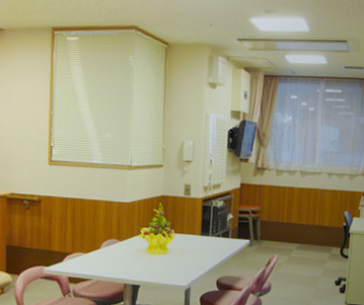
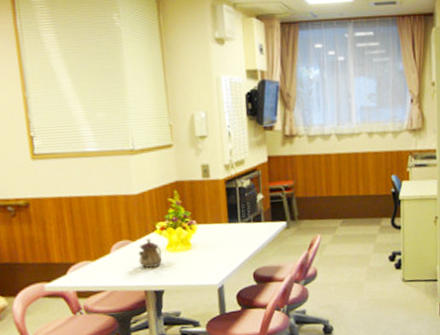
teapot: none [123,240,143,265] -> present [138,239,163,268]

